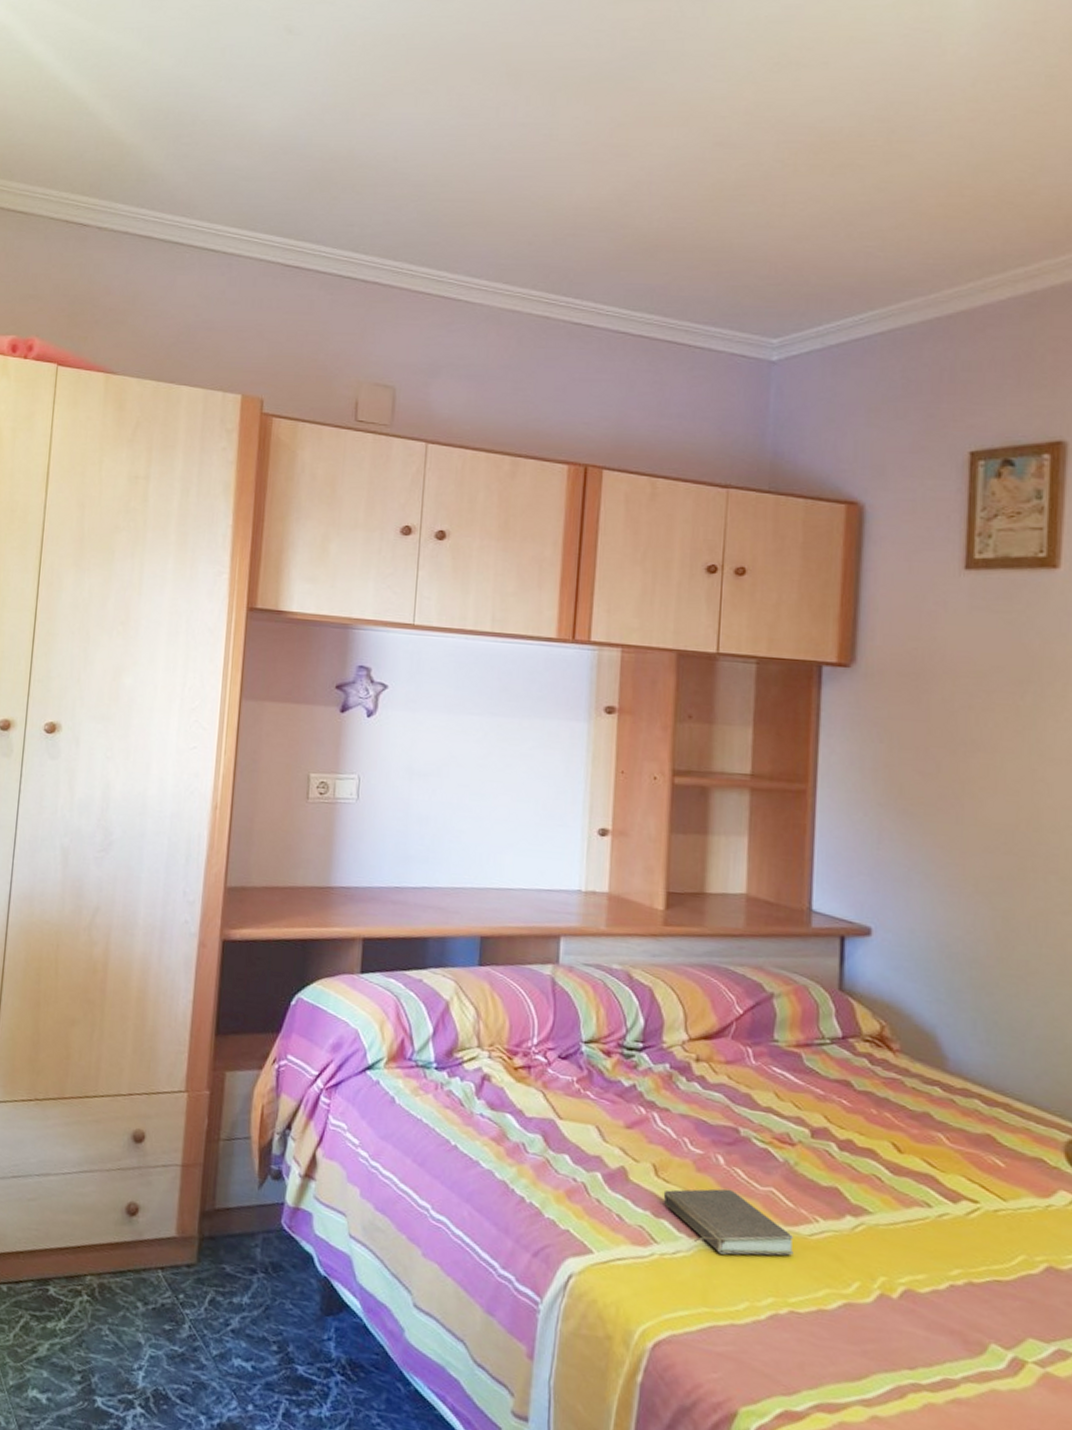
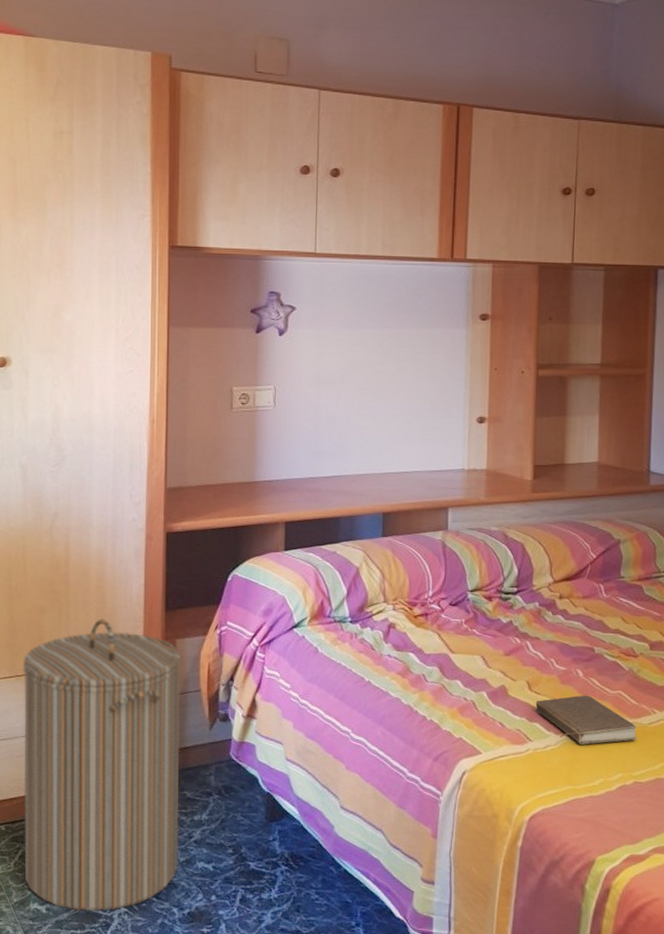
laundry hamper: none [25,1038,230,1411] -> present [23,619,180,912]

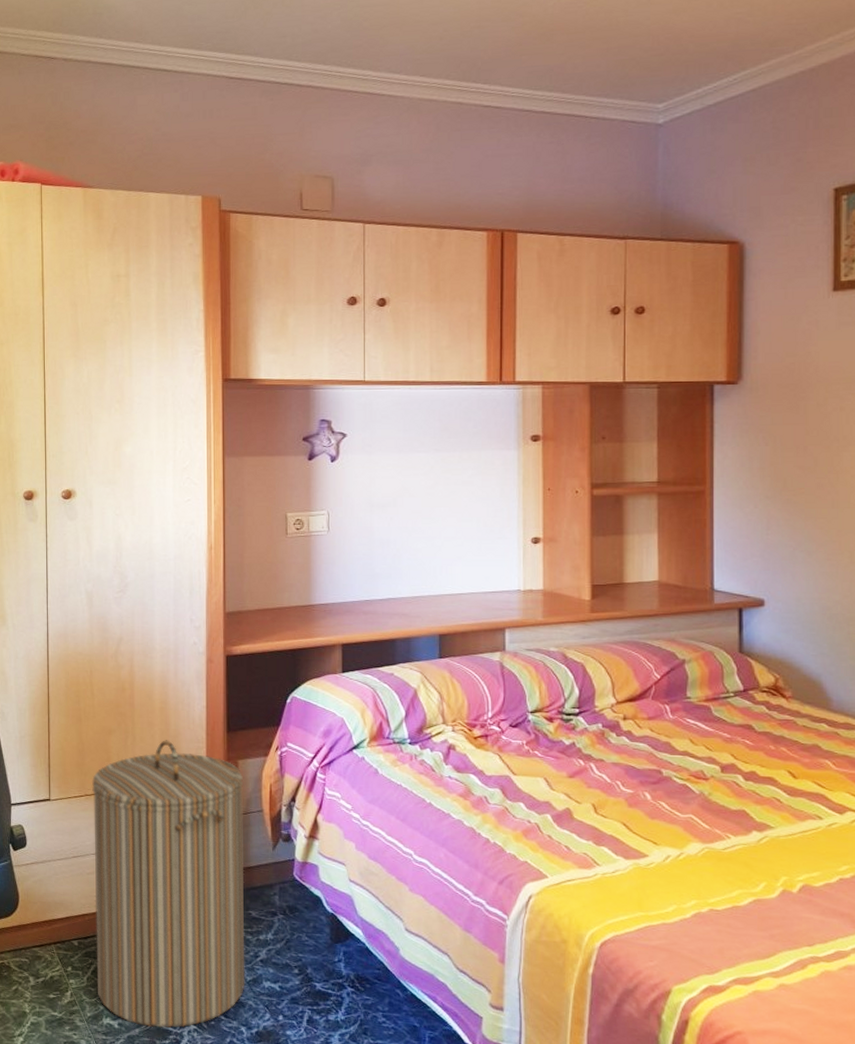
book: present [535,695,637,745] -> none [602,818,711,870]

